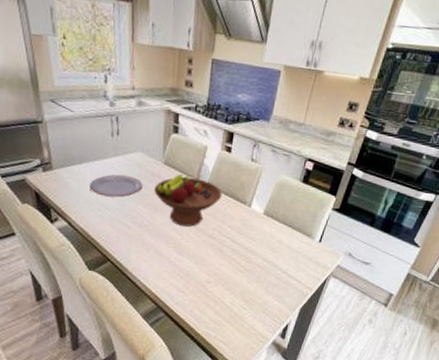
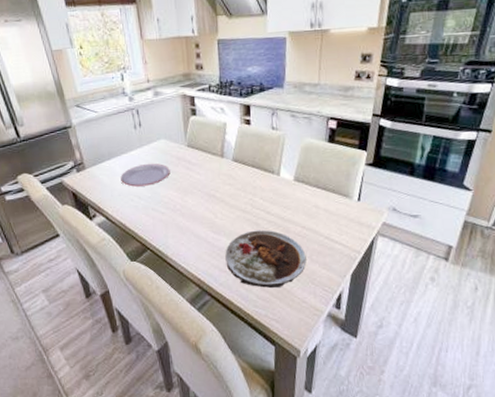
fruit bowl: present [154,173,223,227] -> none [181,153,249,205]
plate: none [185,256,262,313] -> present [225,230,307,288]

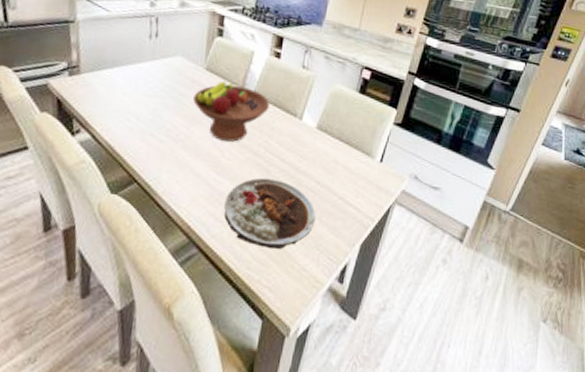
plate: present [121,163,170,187] -> none [120,80,181,107]
fruit bowl: none [181,153,249,205] -> present [193,80,270,142]

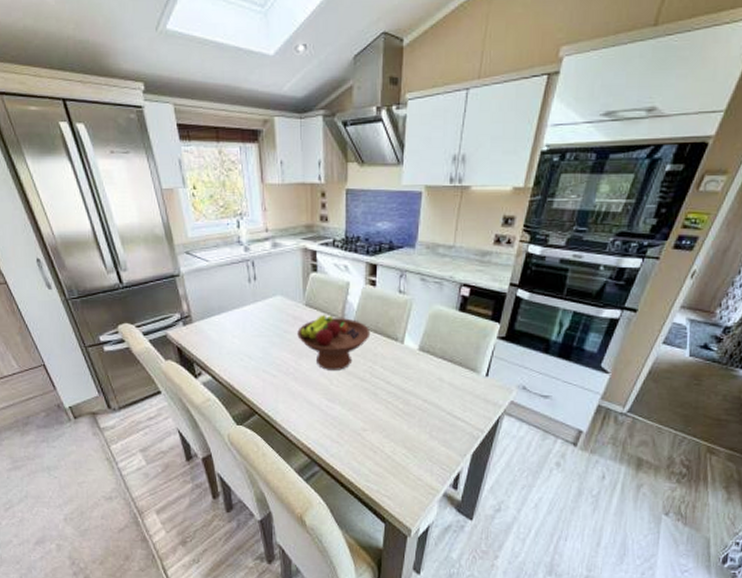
plate: present [224,177,316,249] -> none [339,400,425,462]

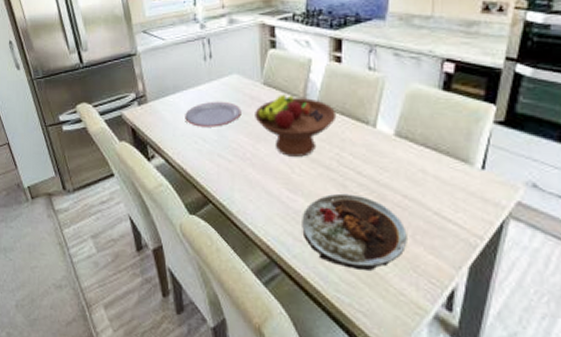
plate: none [231,321,285,345] -> present [185,101,242,127]
plate: none [339,400,425,462] -> present [302,193,407,271]

